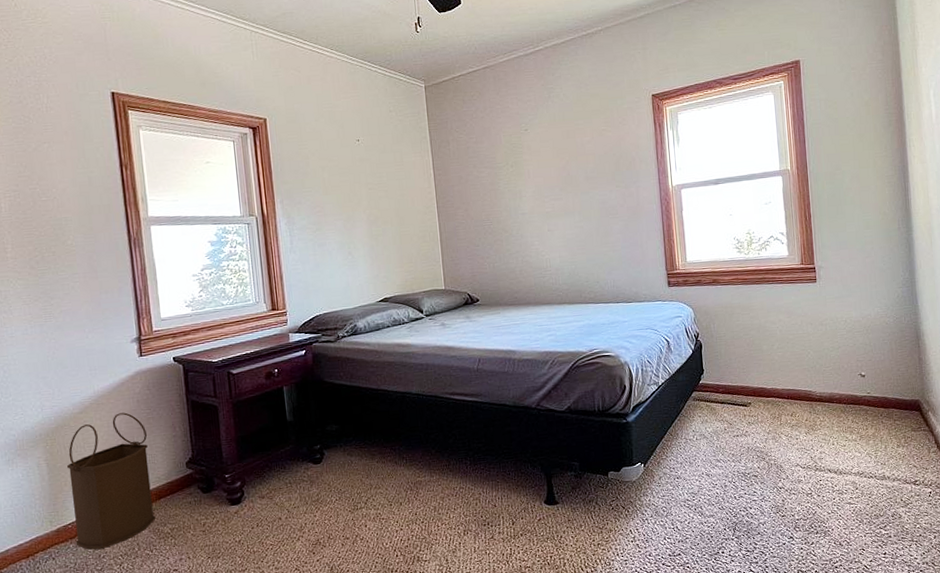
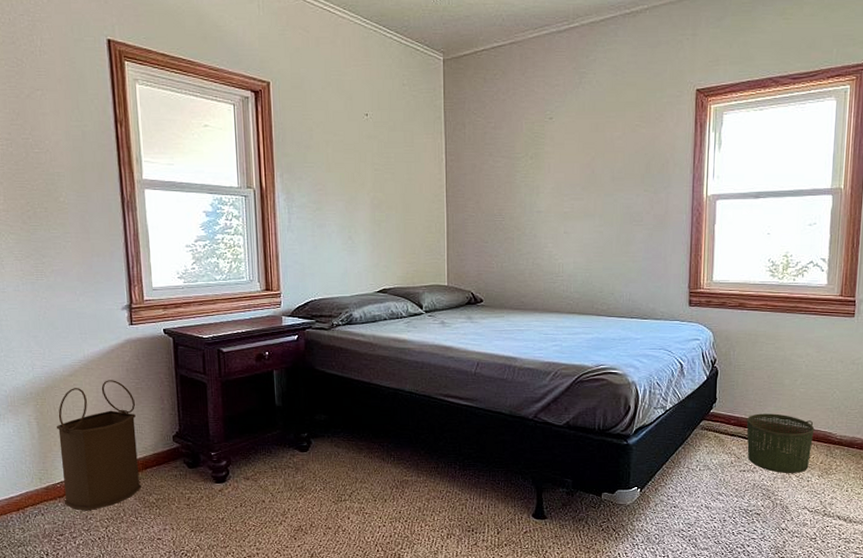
basket: none [733,378,796,434] -> present [746,413,815,473]

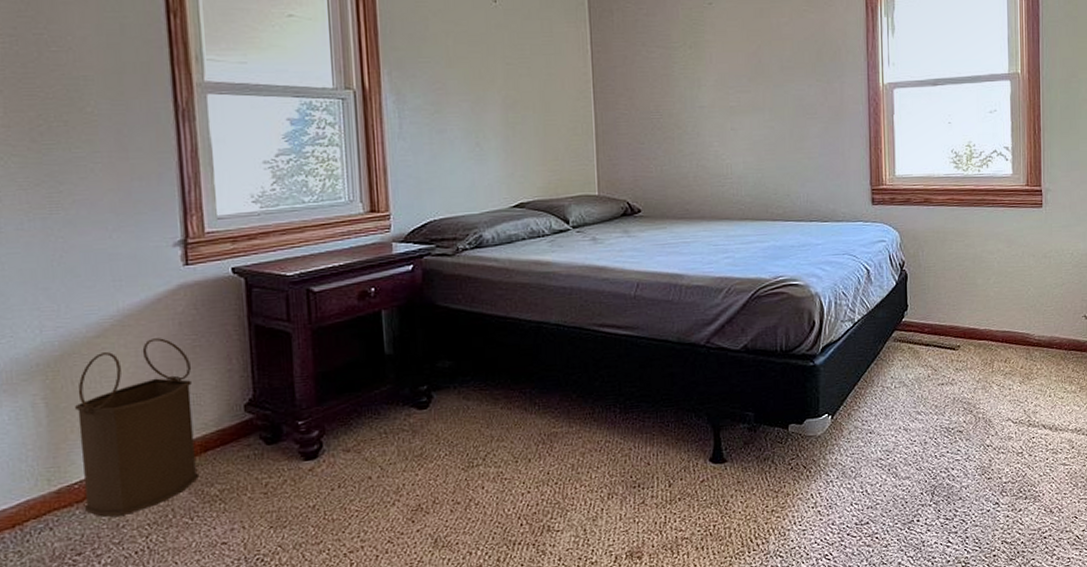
basket: present [746,413,815,473] -> none [941,317,1012,383]

